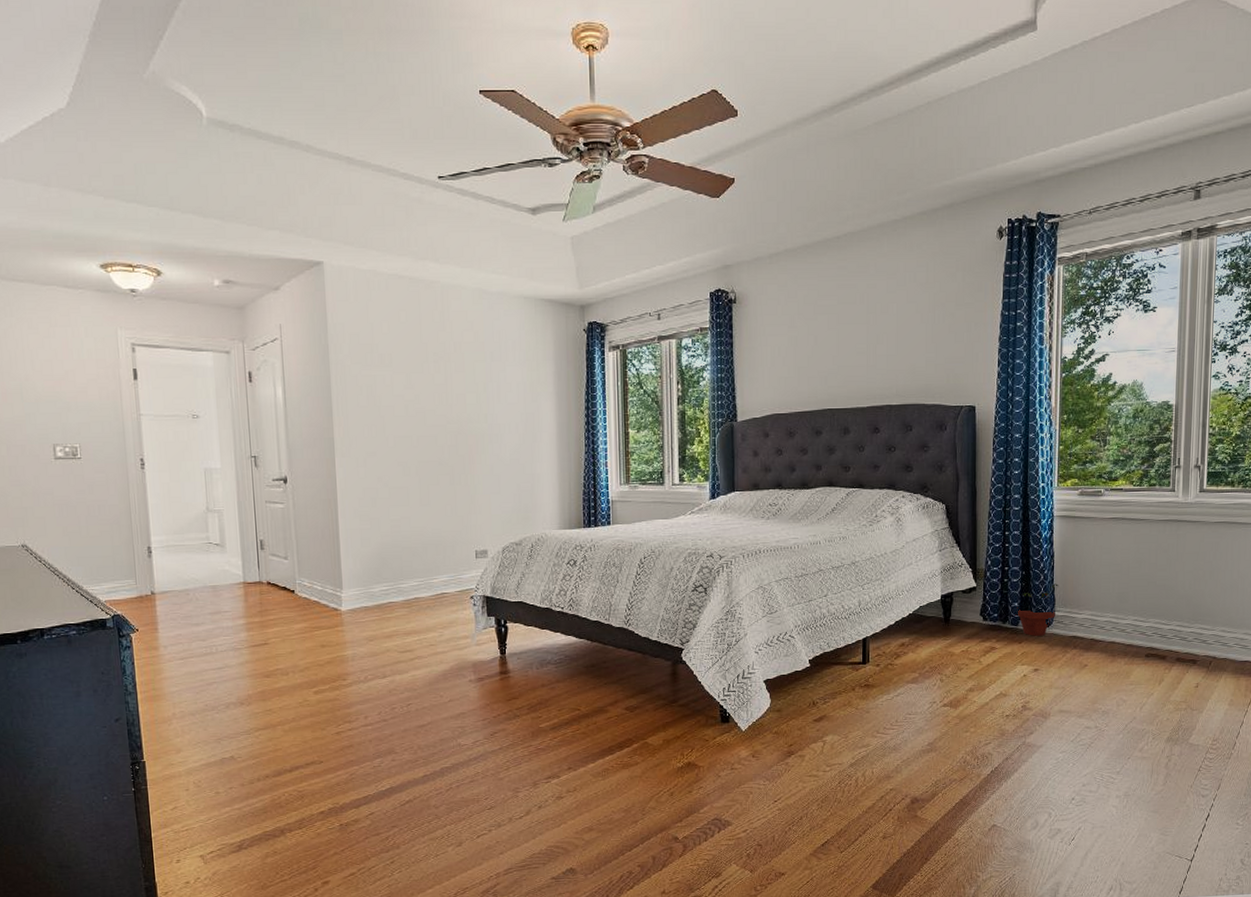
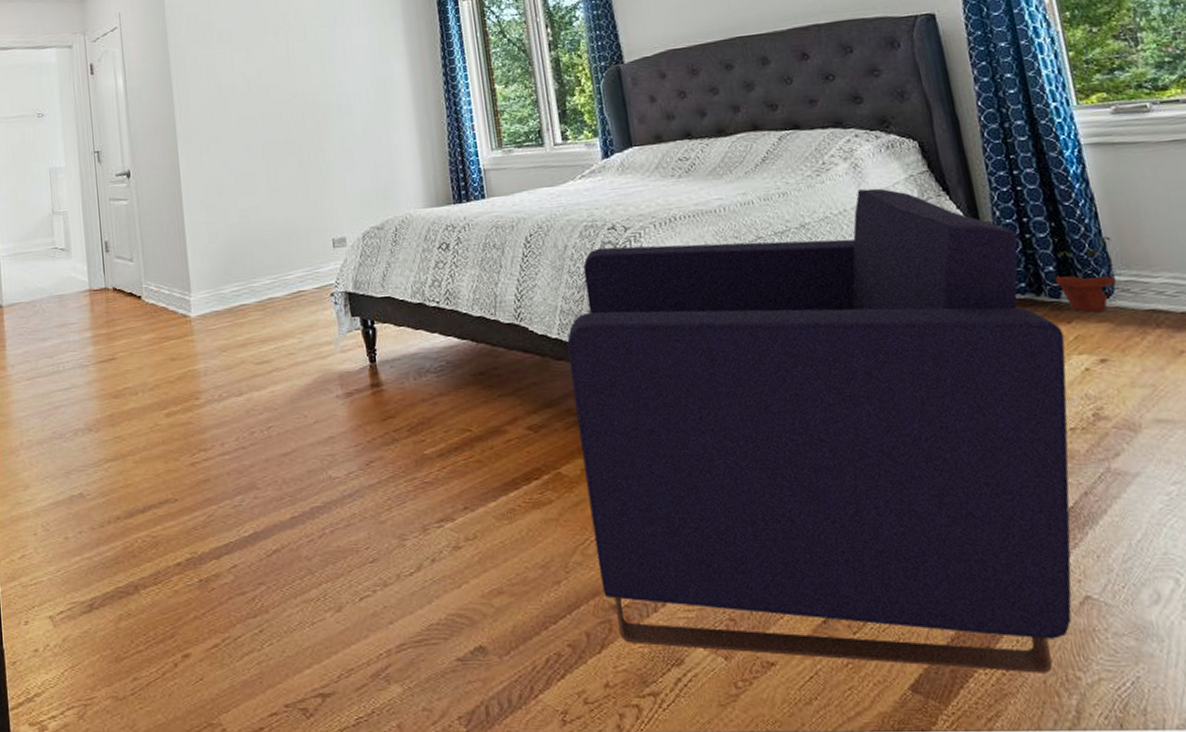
armchair: none [664,538,1015,875] -> present [567,188,1072,674]

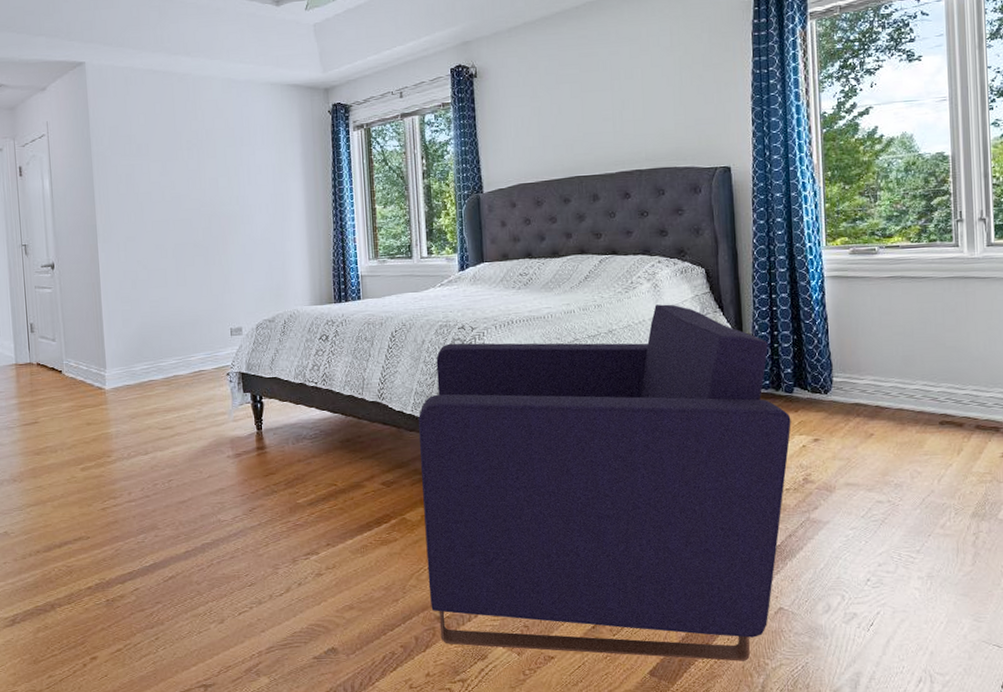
potted plant: present [1053,236,1116,312] -> none [789,348,835,404]

